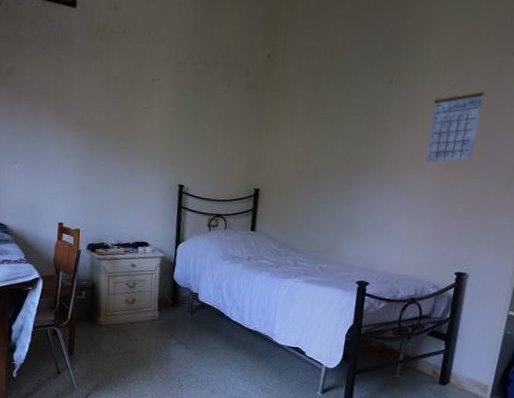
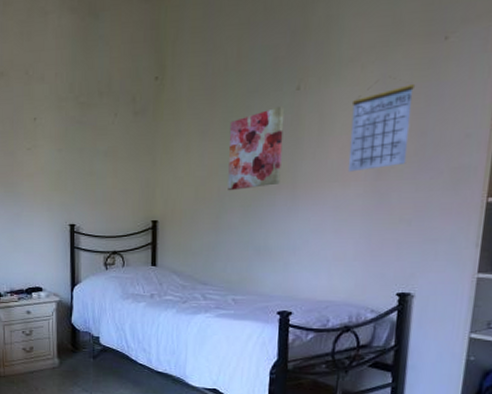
wall art: none [323,96,378,169] -> present [228,106,285,191]

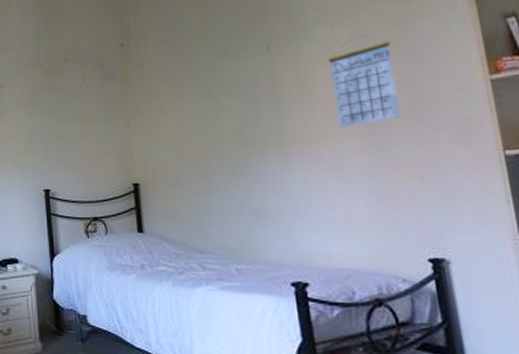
wall art: present [228,106,285,191] -> none [203,66,267,151]

